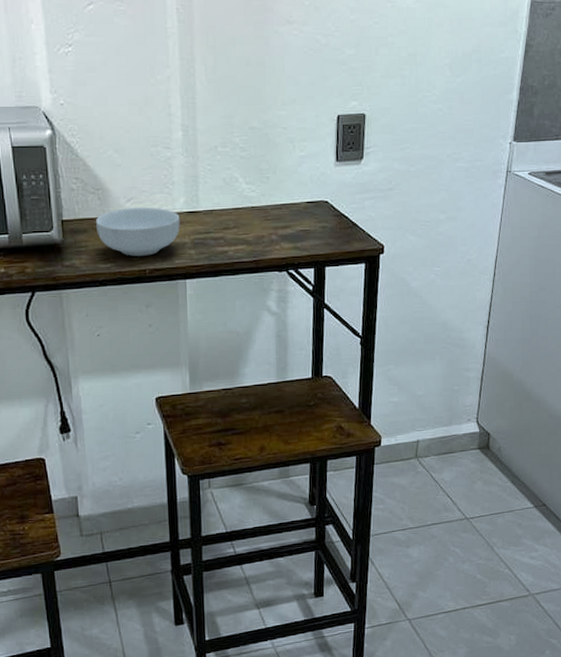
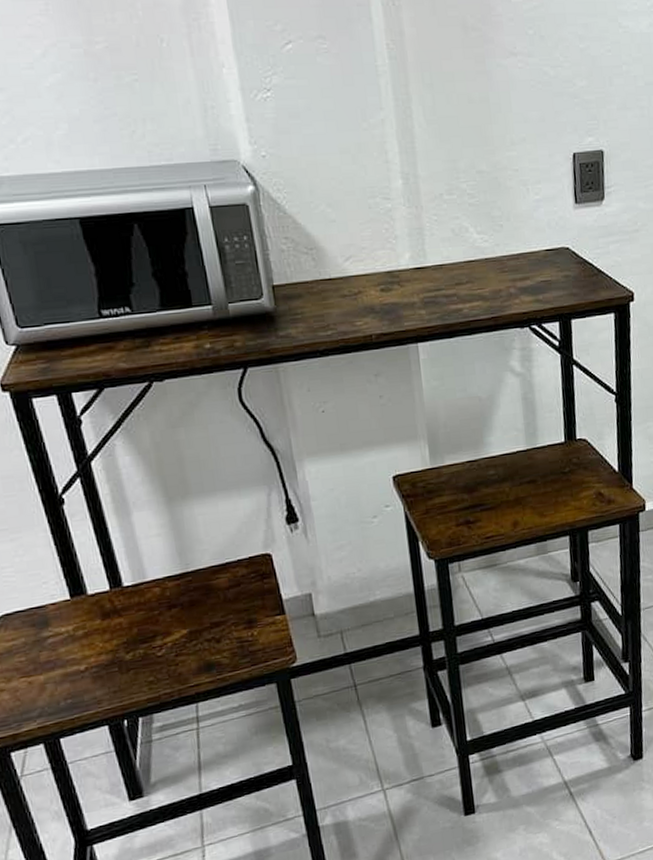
cereal bowl: present [96,207,180,256] -> none [311,265,407,321]

